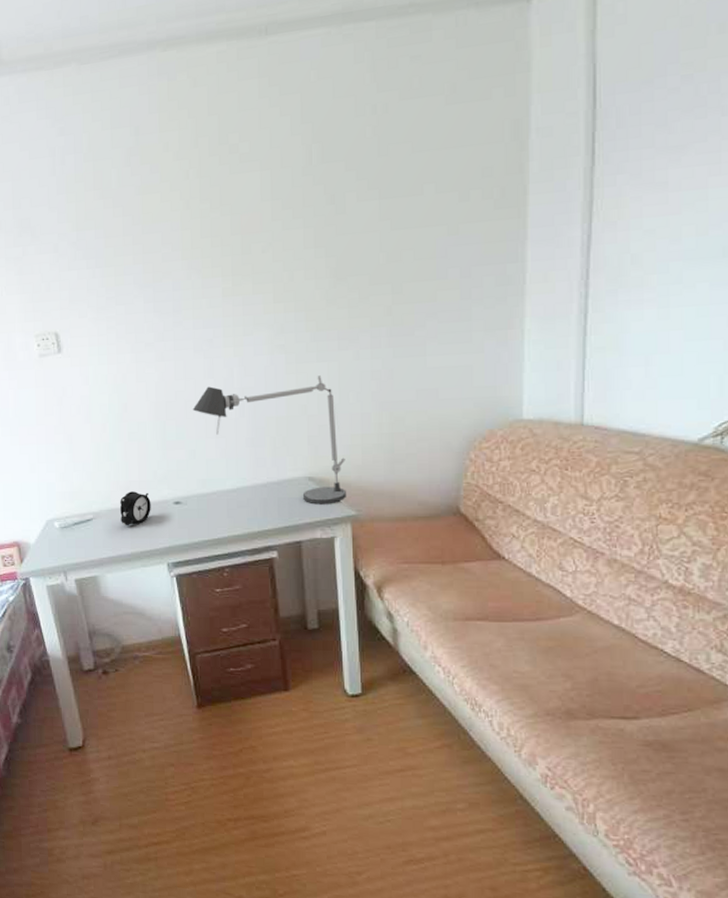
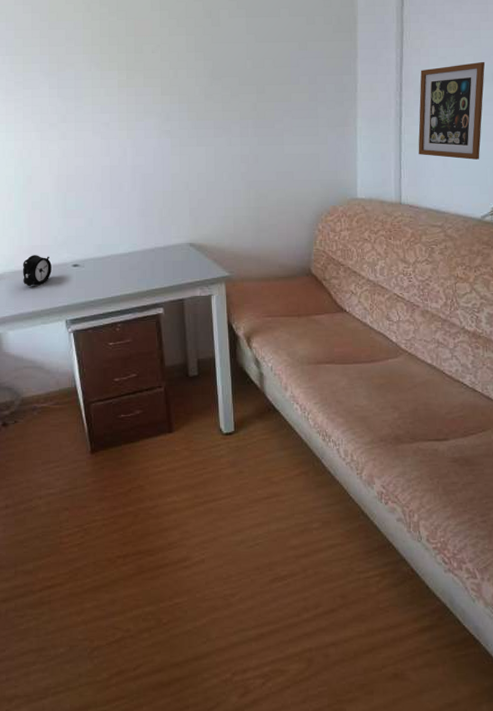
desk lamp: present [192,375,346,505] -> none [90,157,221,267]
picture frame: none [609,231,714,365] -> present [418,61,486,160]

